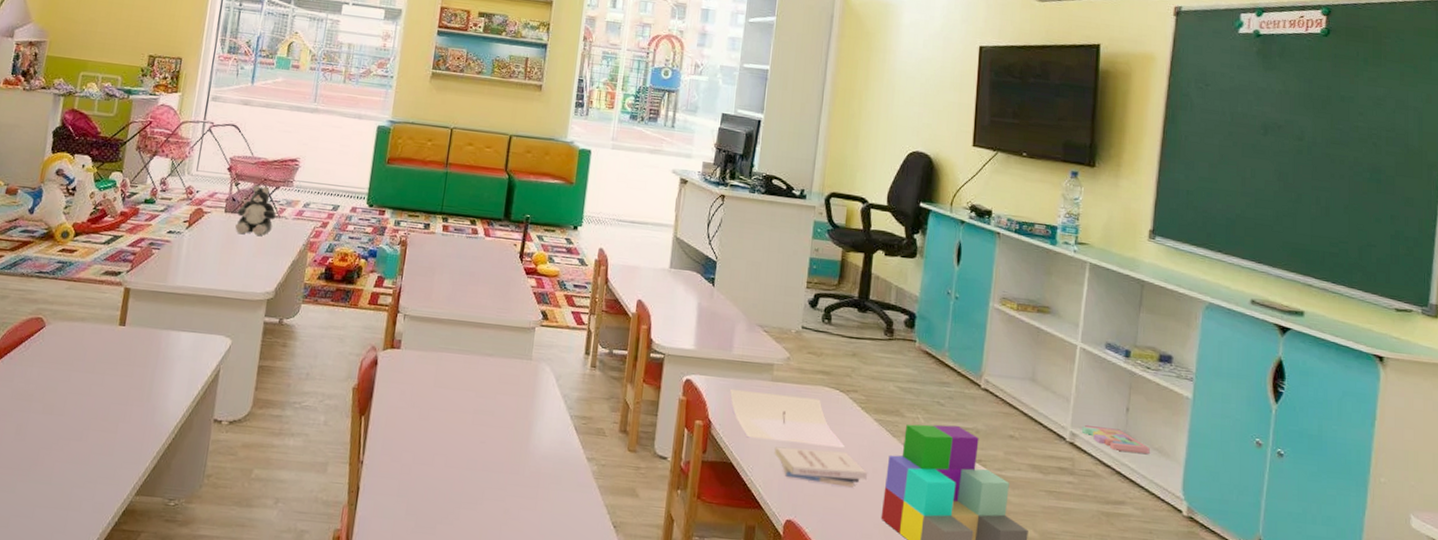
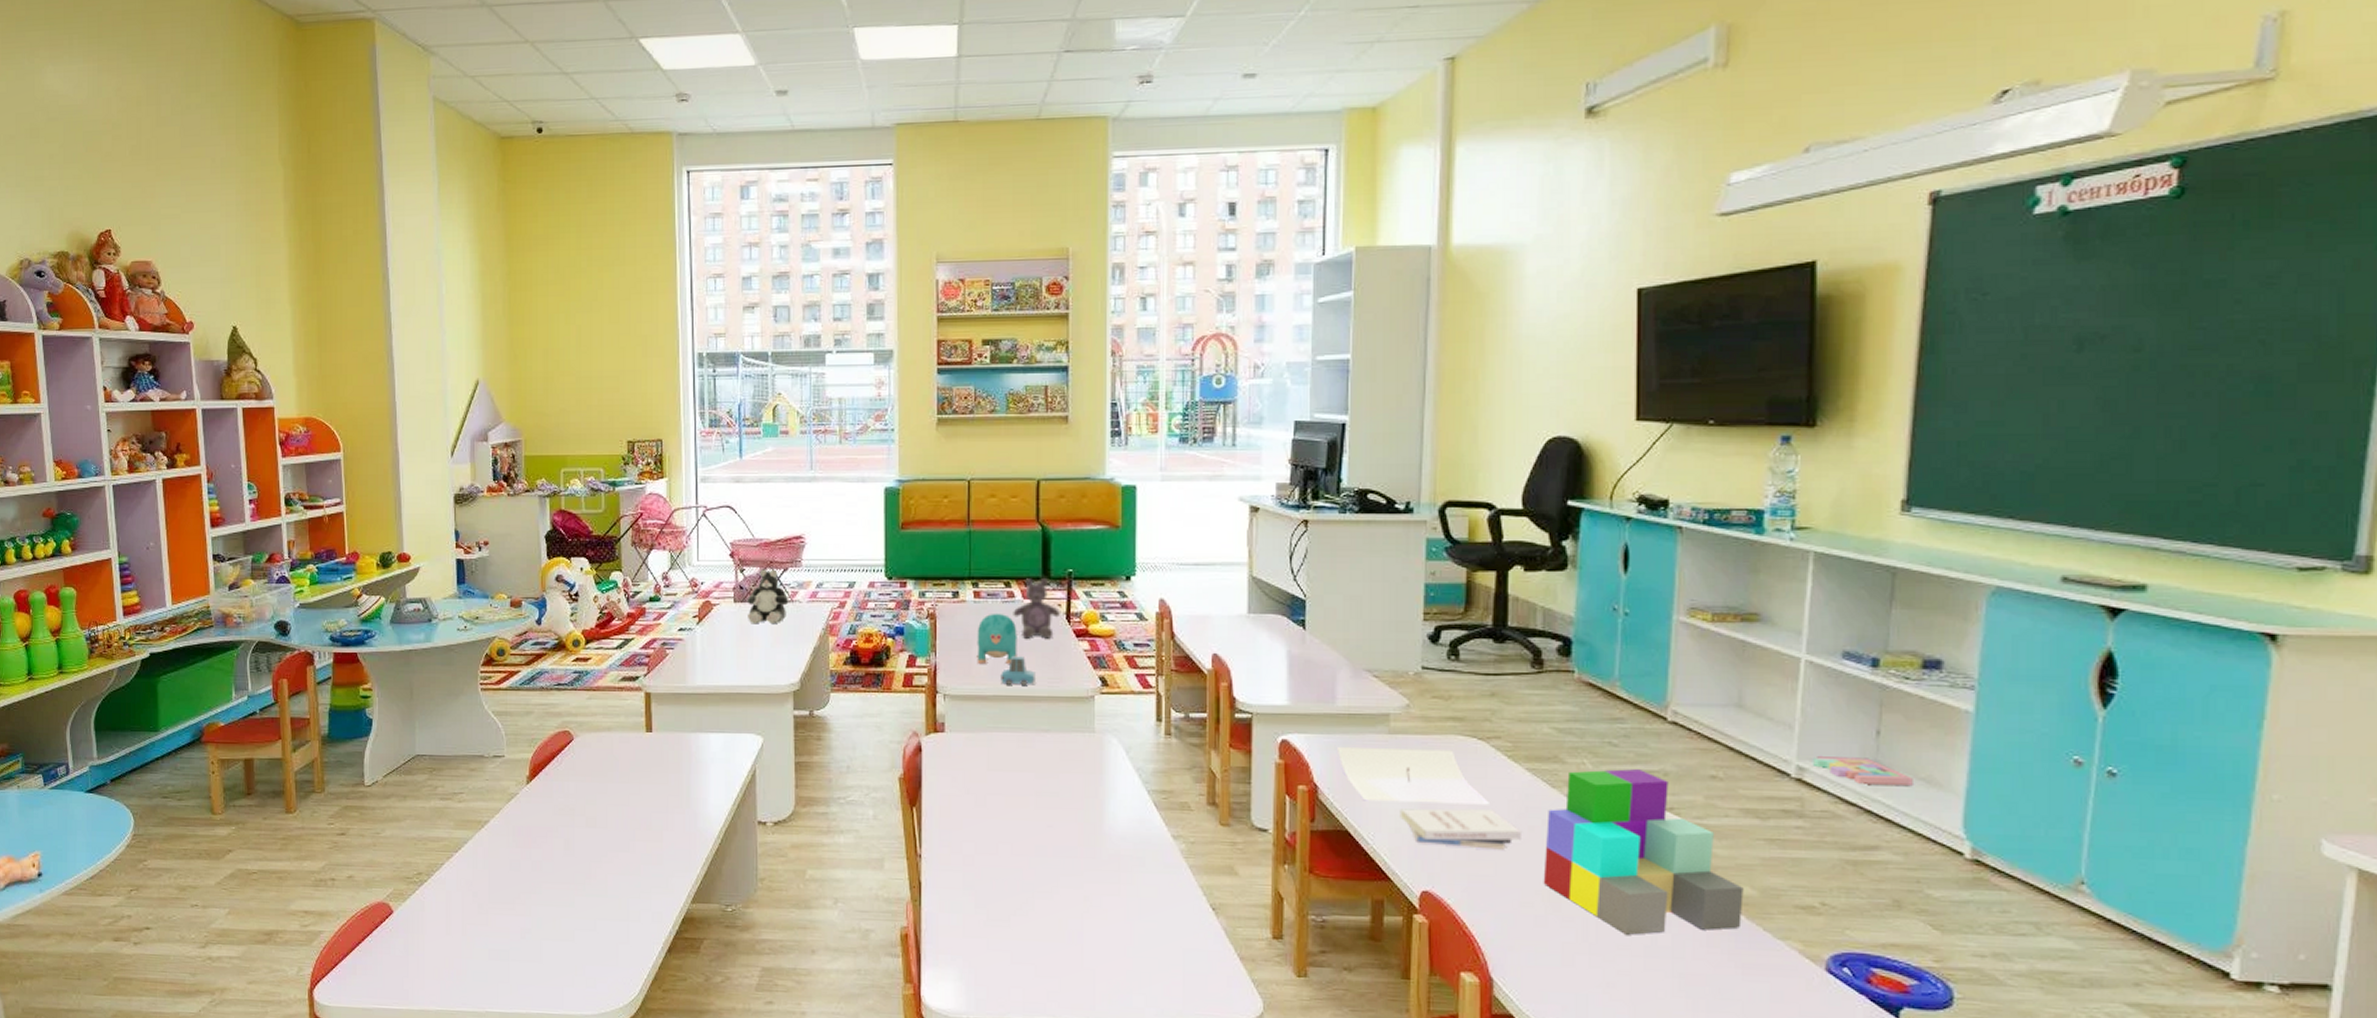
toy animal: none [438,246,476,293] -> present [977,613,1017,664]
toy car: none [456,286,487,314] -> present [1001,656,1035,687]
stuffed animal: none [474,219,515,274] -> present [1013,578,1060,639]

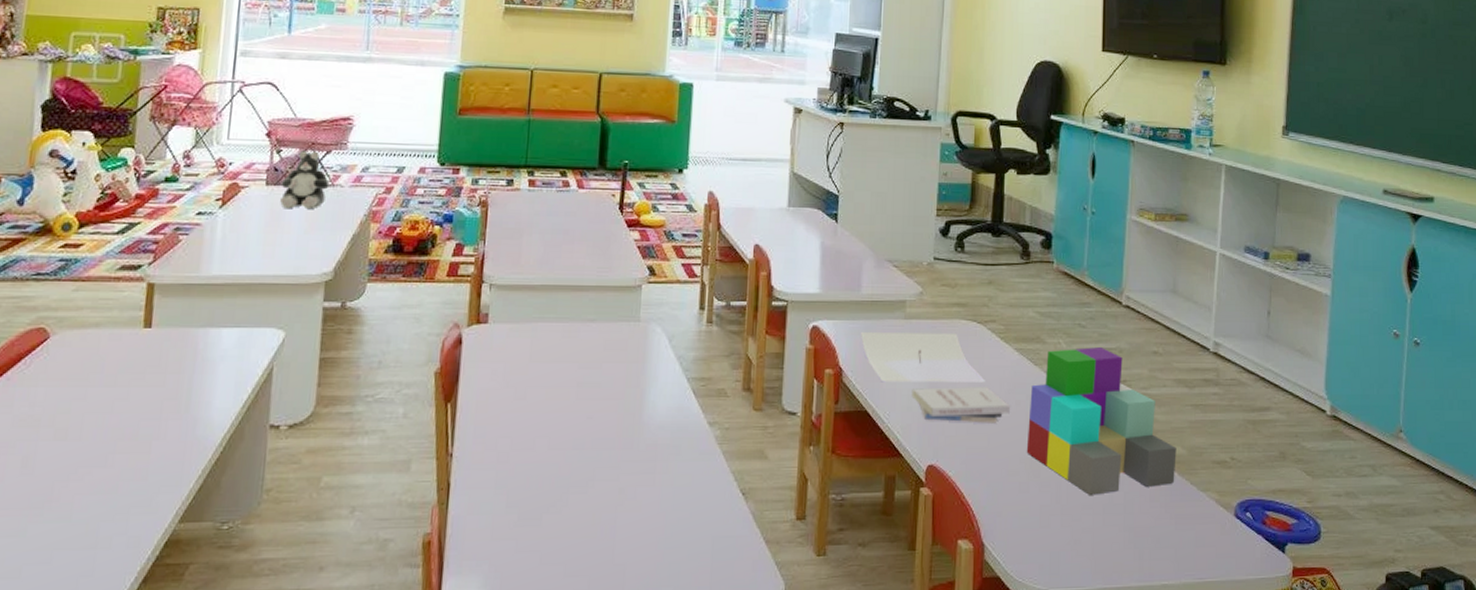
toy animal: present [977,613,1017,664] -> none [527,202,570,253]
toy car: present [1001,656,1035,687] -> none [549,246,585,276]
stuffed animal: present [1013,578,1060,639] -> none [567,168,613,228]
toy blocks: present [1813,756,1913,785] -> none [1225,333,1292,356]

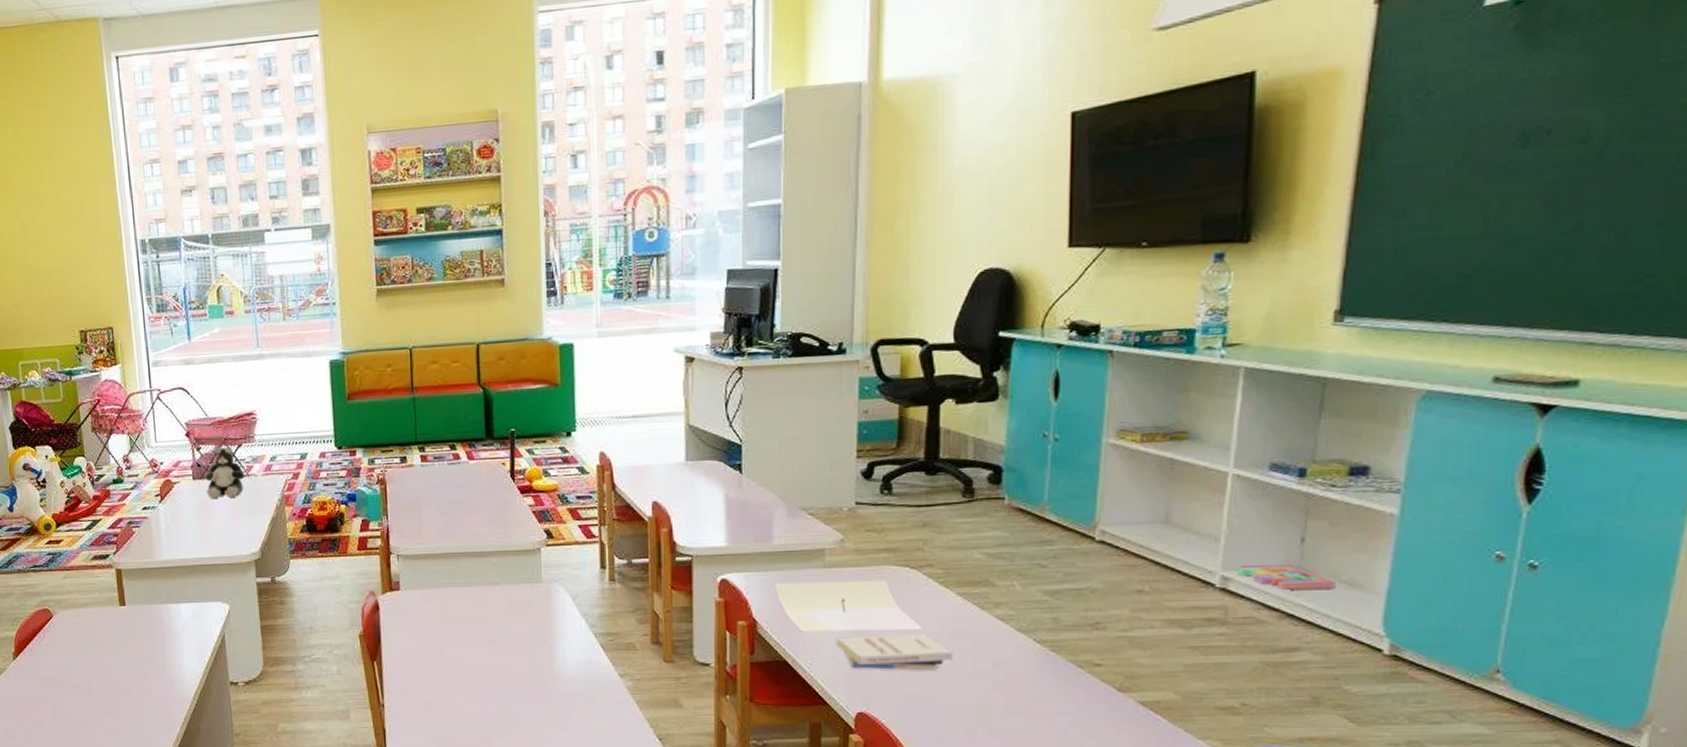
toy blocks: present [1026,347,1177,495] -> none [973,588,1167,742]
toy blocks: none [1225,333,1292,356] -> present [1238,564,1336,590]

